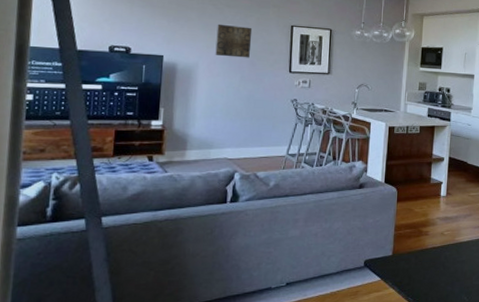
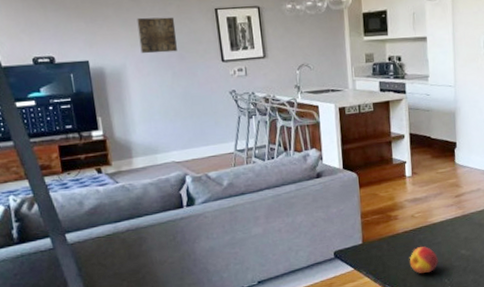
fruit: none [433,262,460,290] -> present [409,246,438,274]

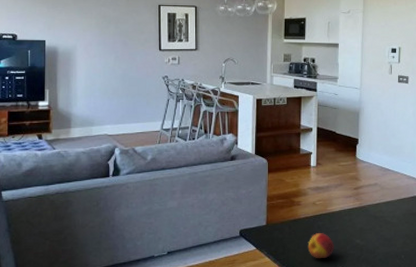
wall art: present [137,17,177,54] -> none [91,7,123,39]

